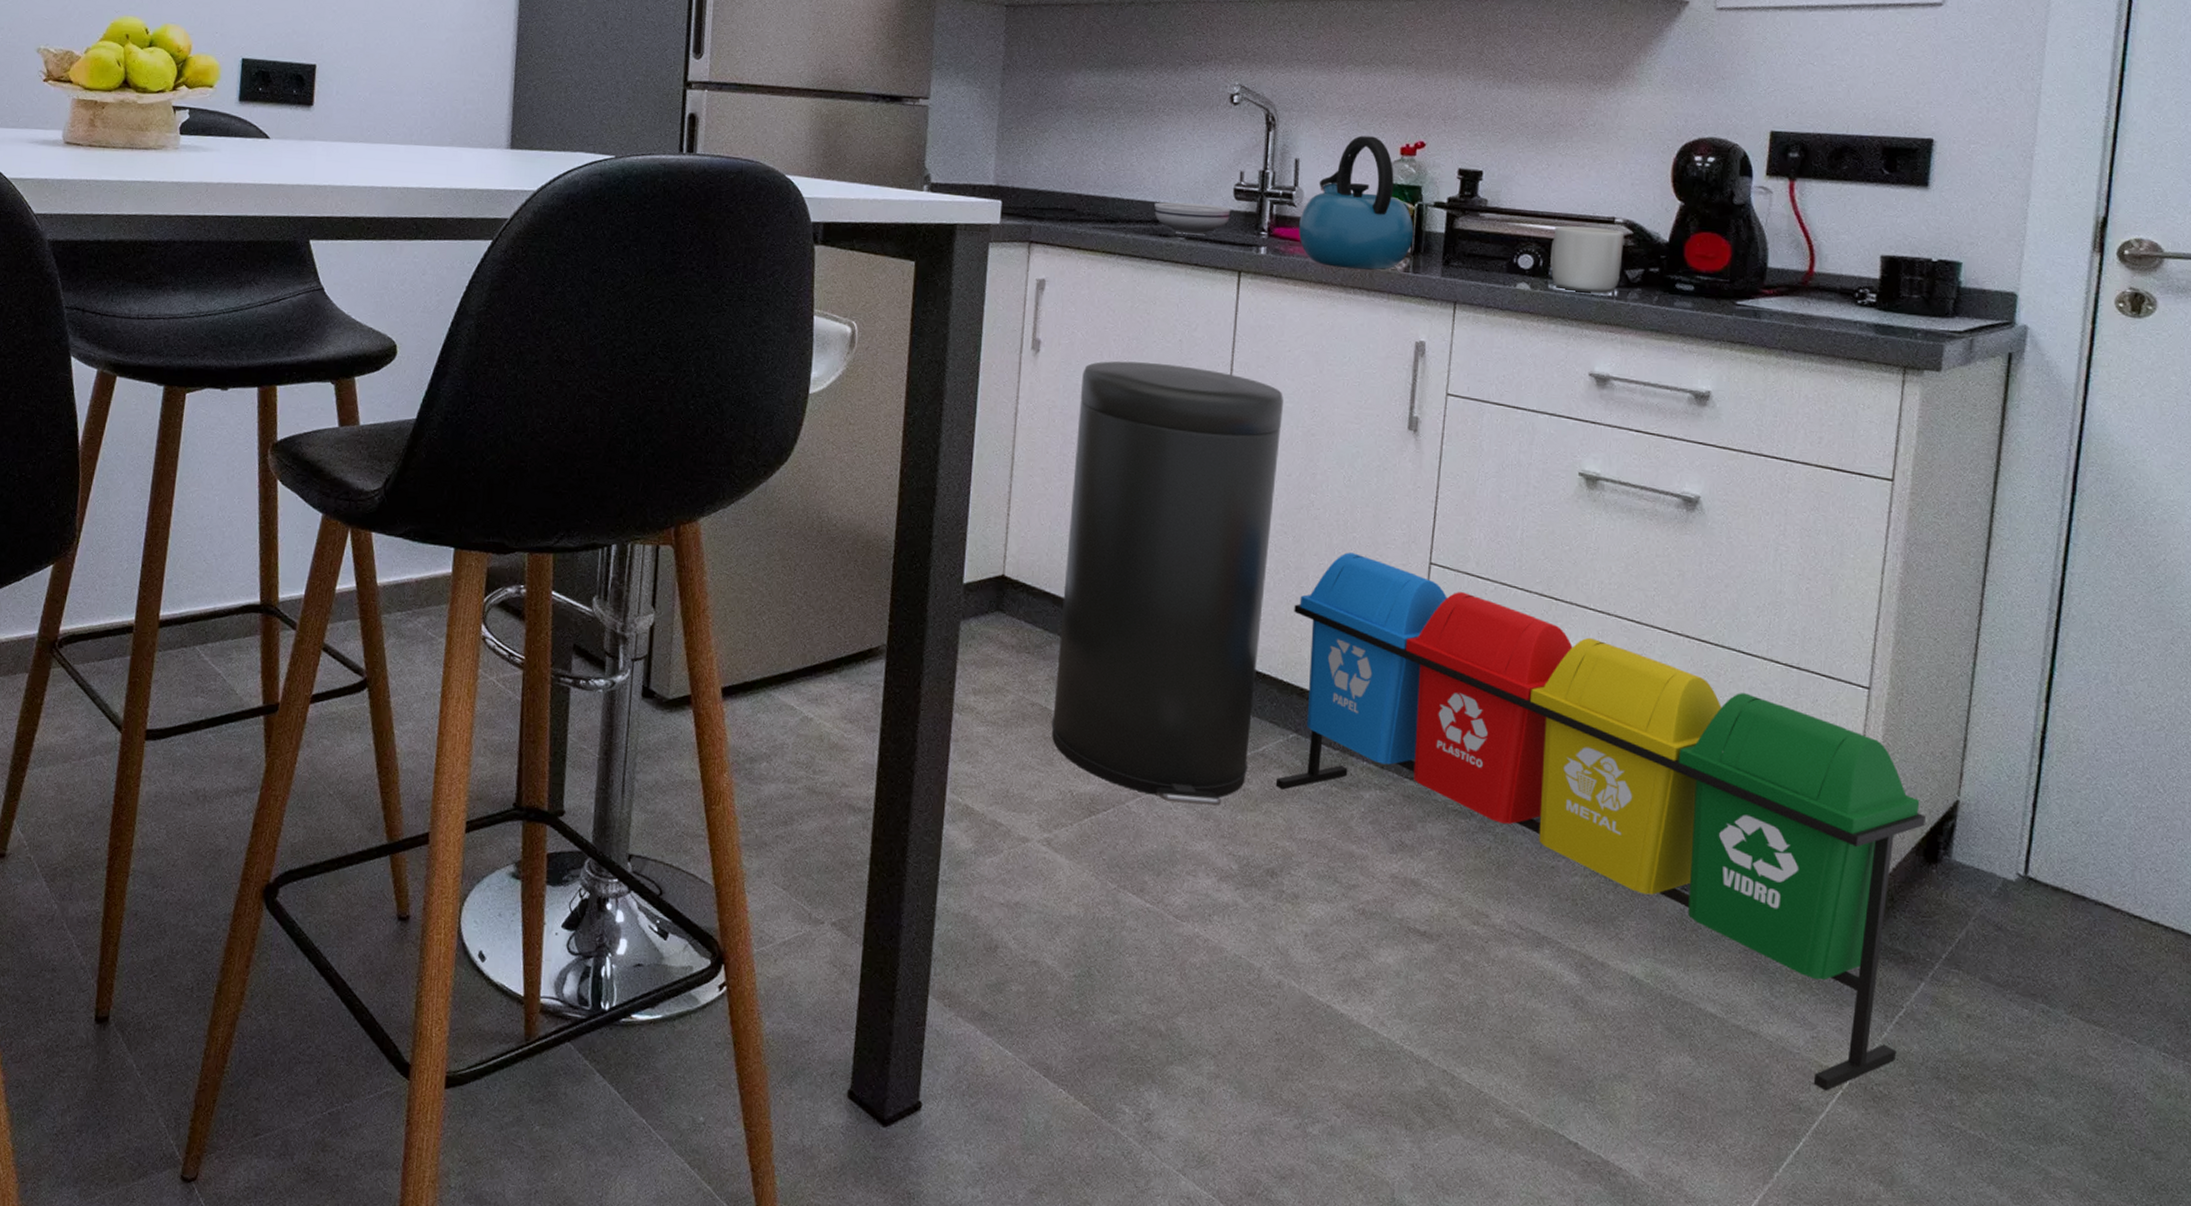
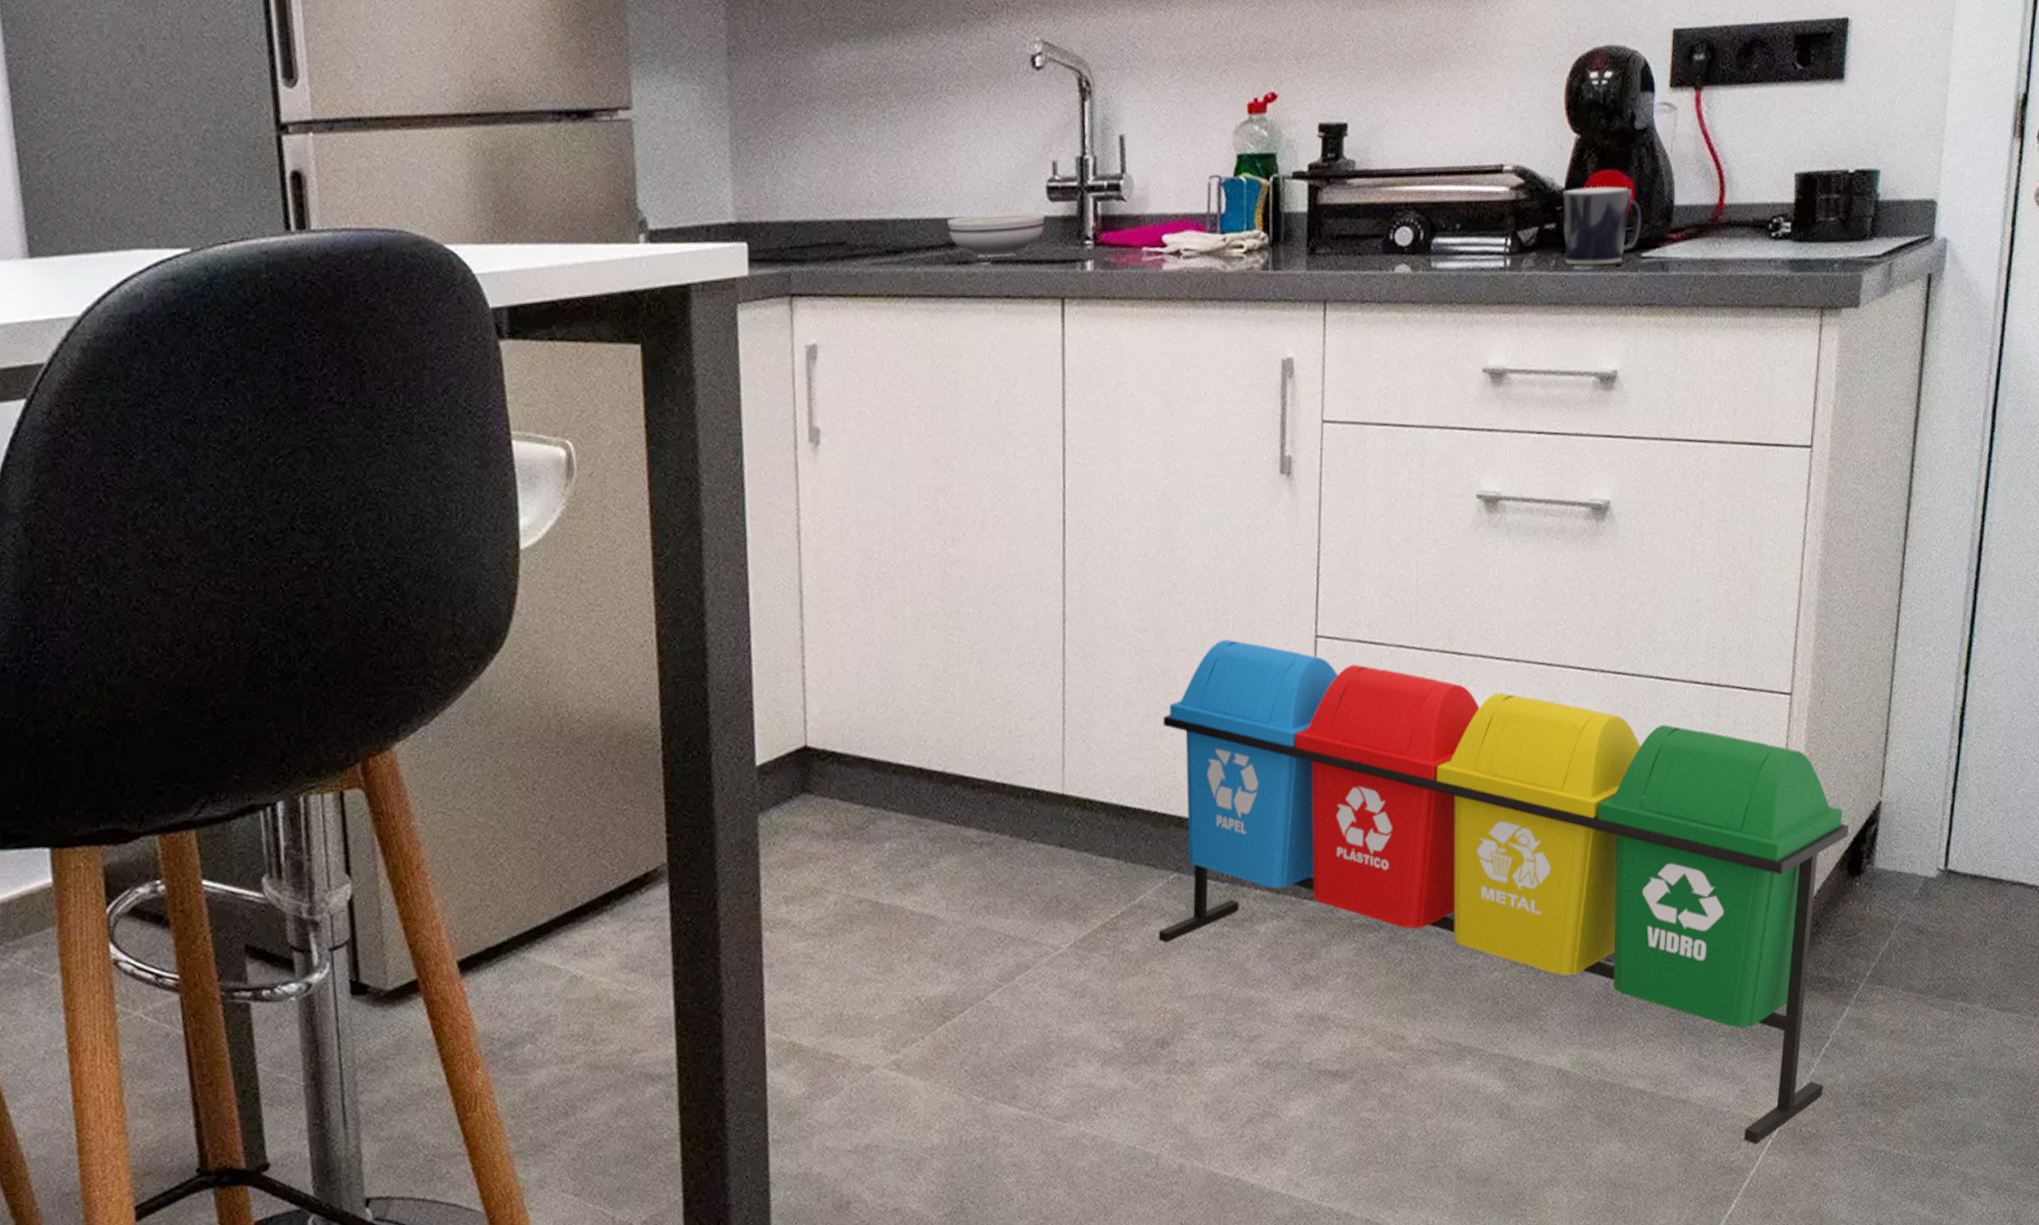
pedal bin: present [1051,361,1283,806] -> none [877,434,1131,986]
kettle: present [1299,135,1414,271] -> none [1131,93,1271,277]
mug: present [1550,225,1625,294] -> none [1432,180,1515,268]
mug: none [1665,243,1737,308] -> present [1562,186,1641,268]

